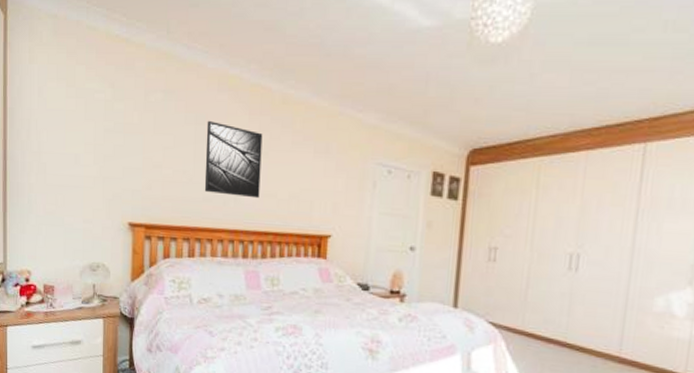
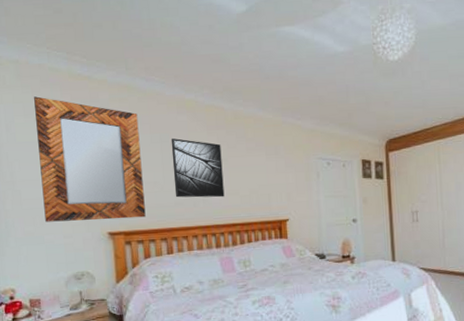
home mirror: none [67,58,174,211] -> present [34,96,146,222]

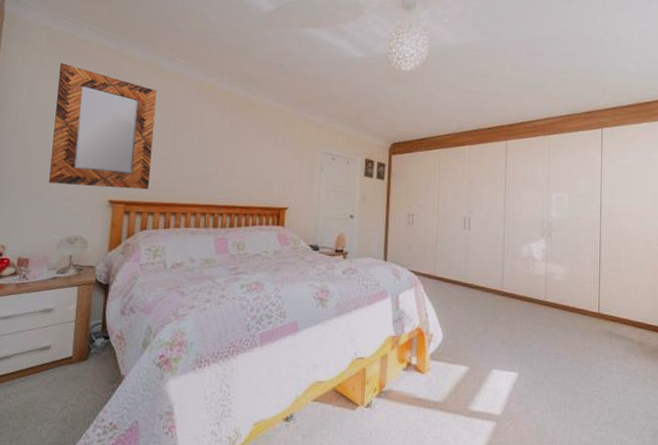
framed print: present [171,138,225,198] -> none [180,117,232,179]

